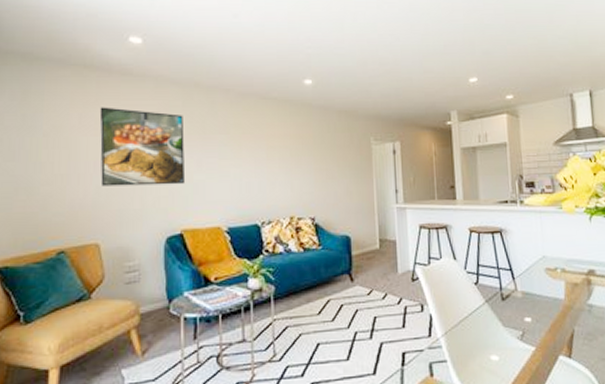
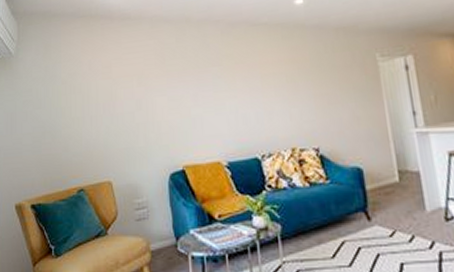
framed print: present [99,107,186,186] -> none [105,51,184,127]

